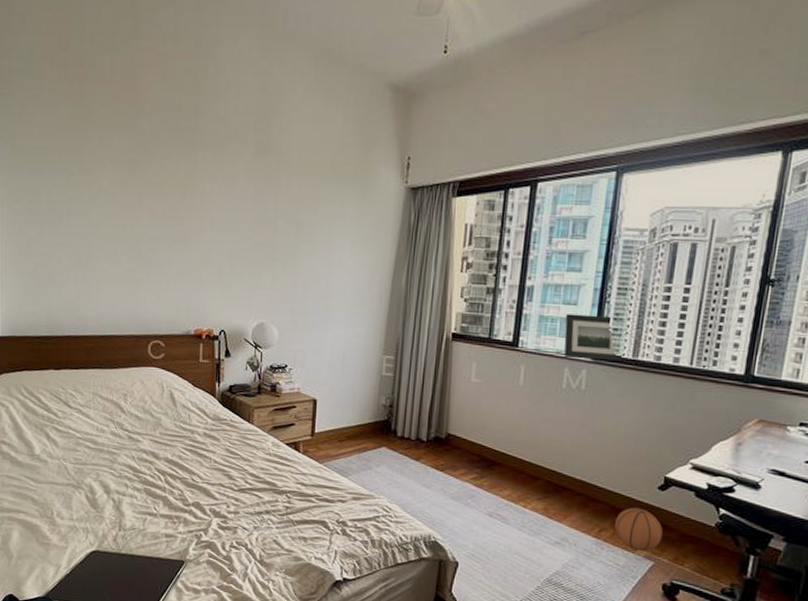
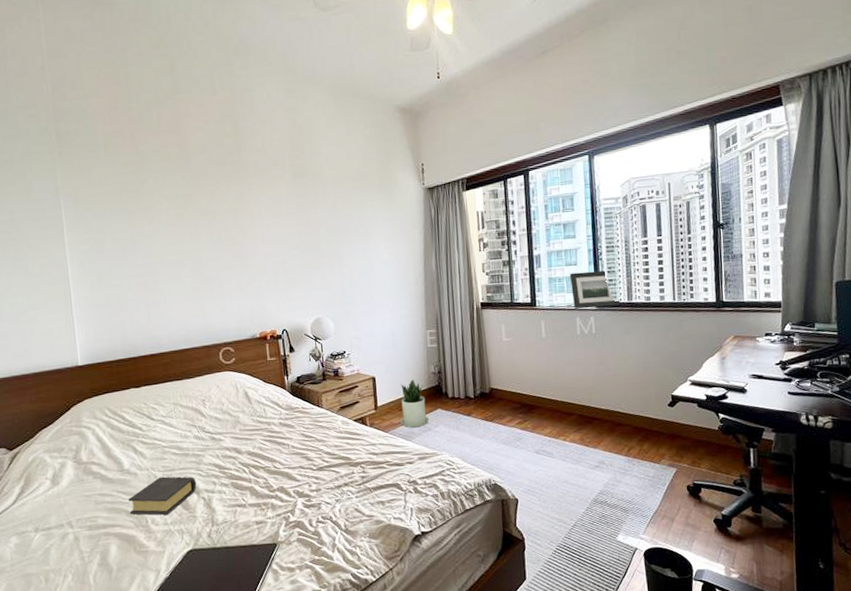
book: none [36,469,108,511] -> present [129,476,197,515]
planter: none [338,409,370,464] -> present [400,380,429,428]
basketball: present [614,507,663,551] -> none [639,424,679,461]

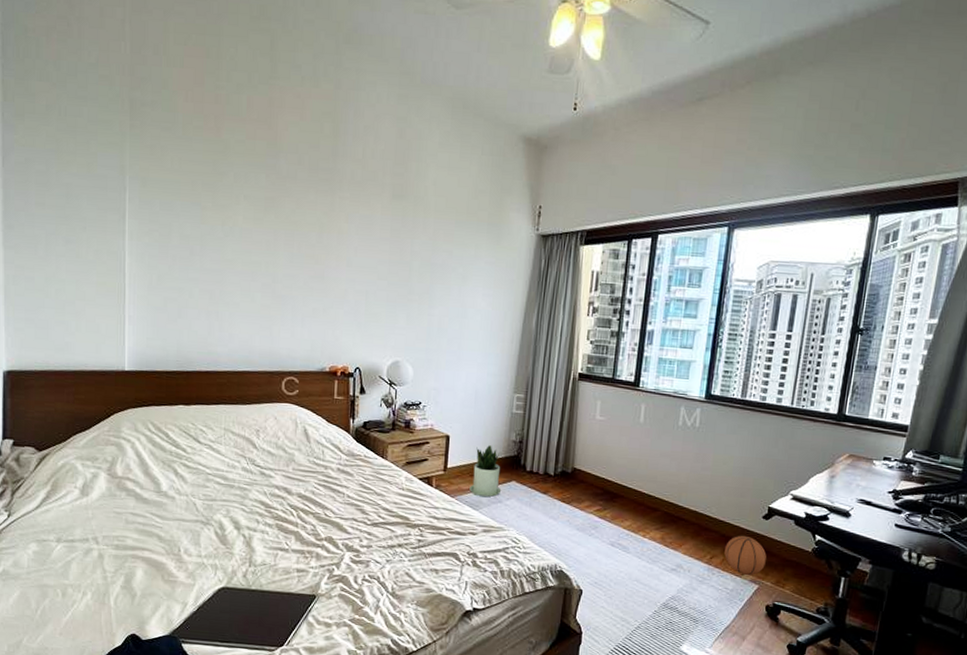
book: present [129,476,197,515] -> none [162,505,239,547]
picture frame: present [569,270,621,309] -> none [680,356,733,402]
basketball: none [639,424,679,461] -> present [724,535,767,575]

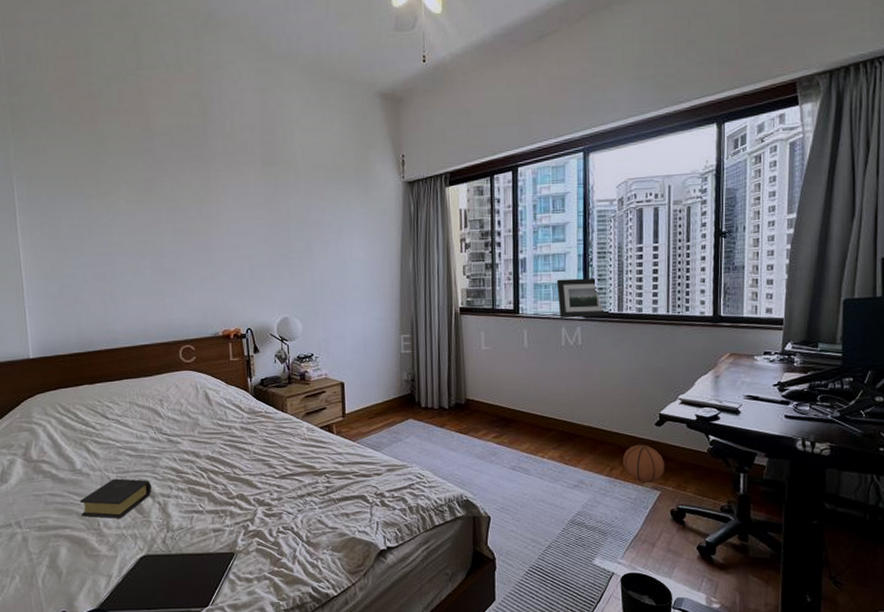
book: none [162,505,239,547] -> present [80,478,152,519]
planter: present [469,445,501,498] -> none [369,387,399,438]
picture frame: none [680,356,733,402] -> present [556,277,610,319]

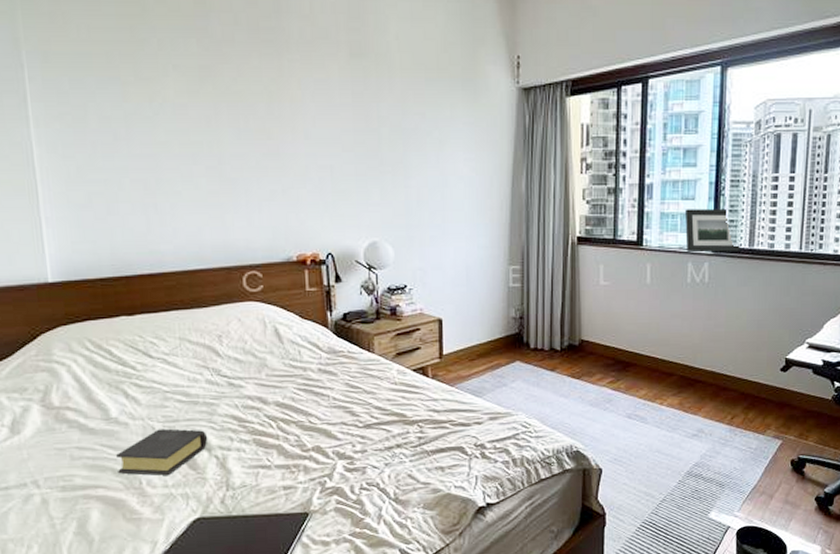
basketball: present [623,444,664,482] -> none [745,390,787,431]

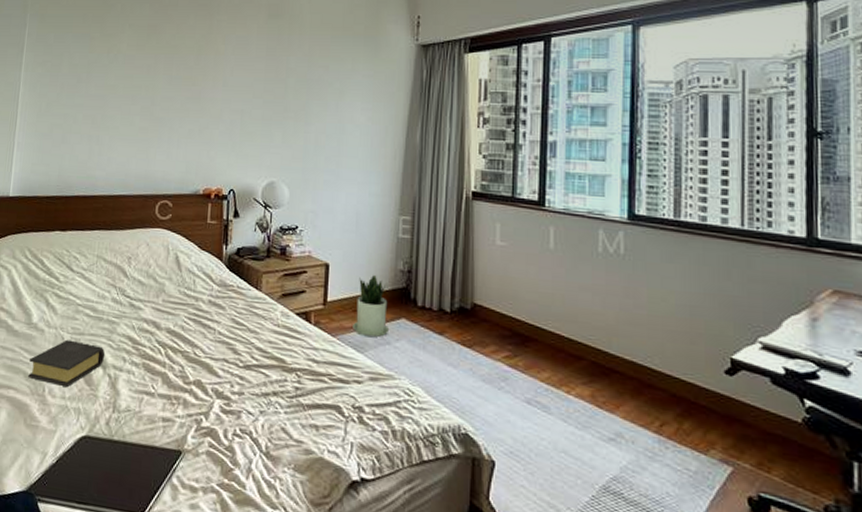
planter: none [470,325,504,382] -> present [353,275,388,338]
picture frame: present [684,208,740,253] -> none [593,170,663,223]

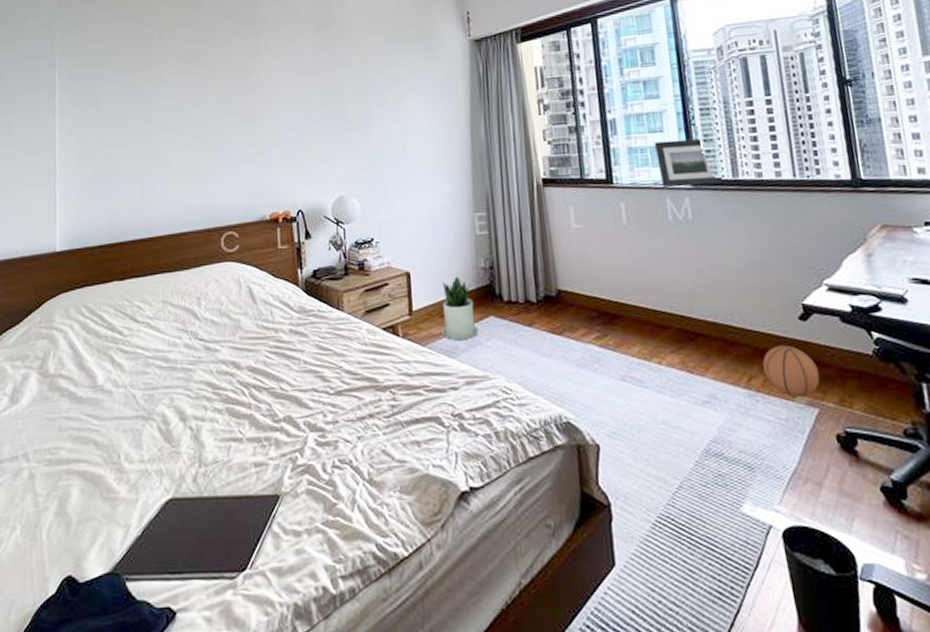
book: present [28,339,106,388] -> none [99,396,184,450]
picture frame: none [593,170,663,223] -> present [653,138,724,188]
basketball: none [678,395,738,453] -> present [762,344,820,397]

